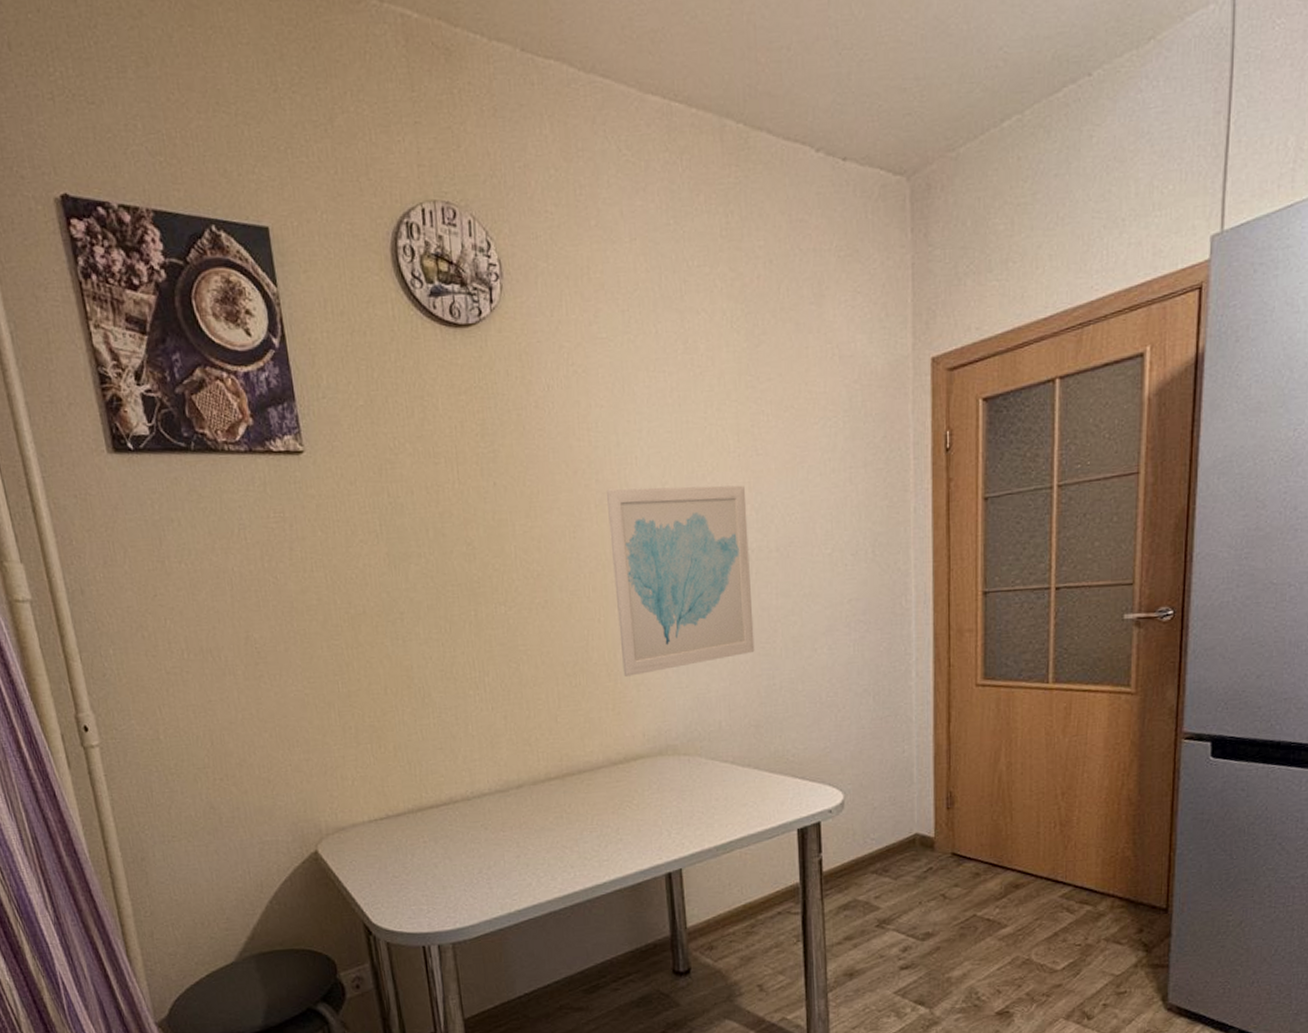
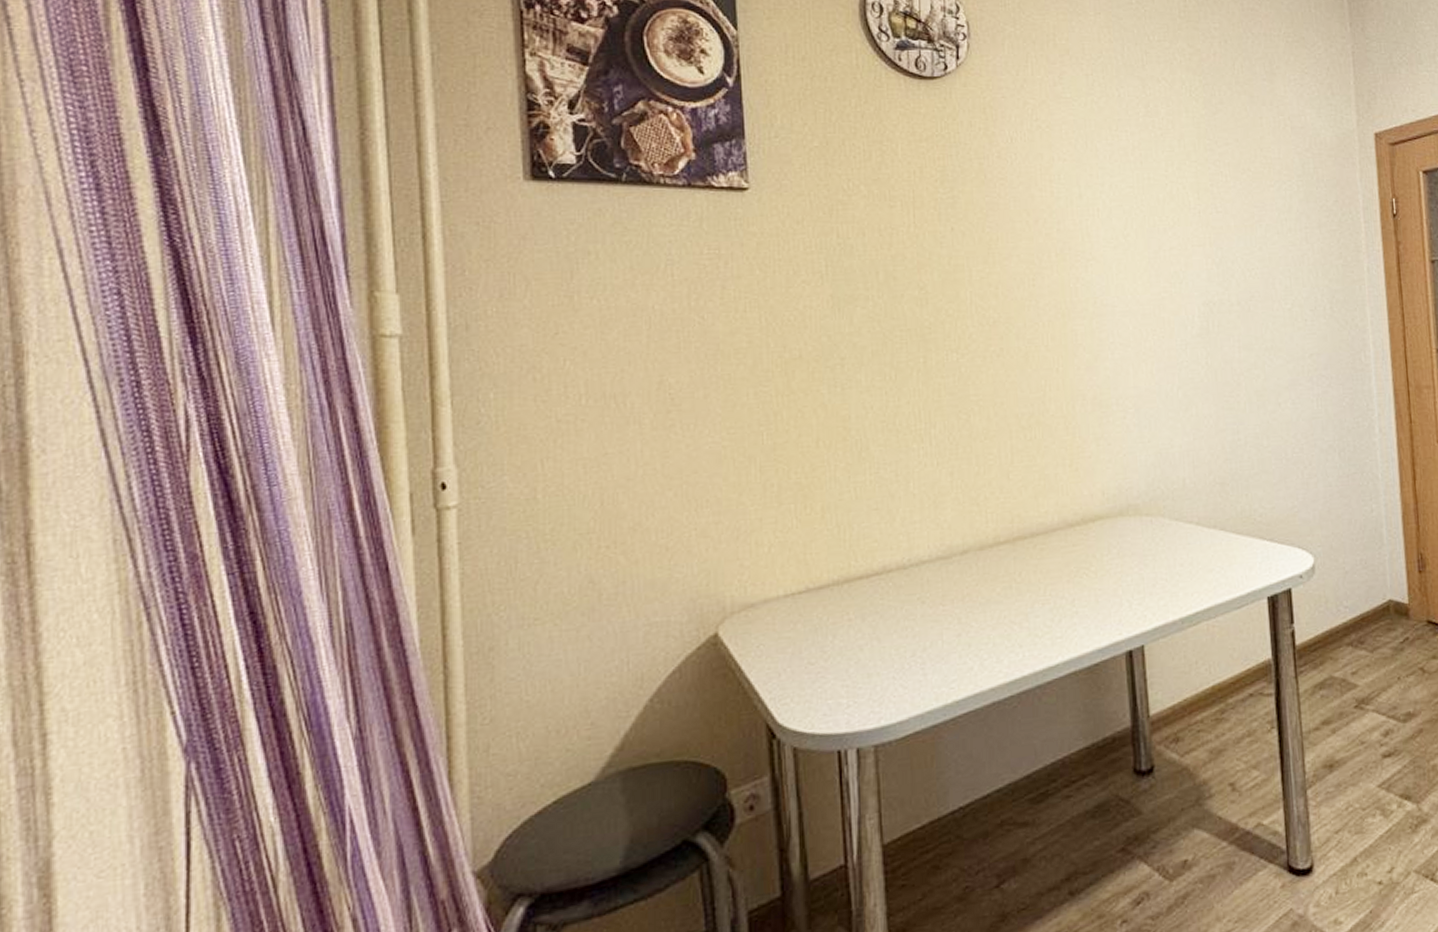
wall art: present [607,485,755,677] -> none [1068,238,1219,430]

